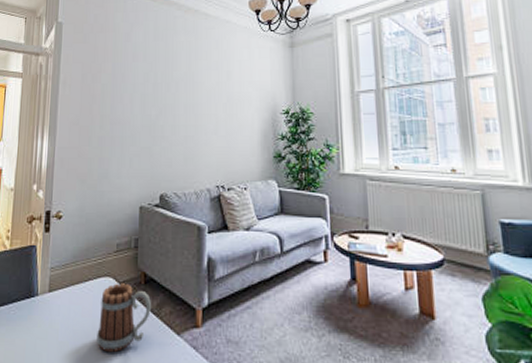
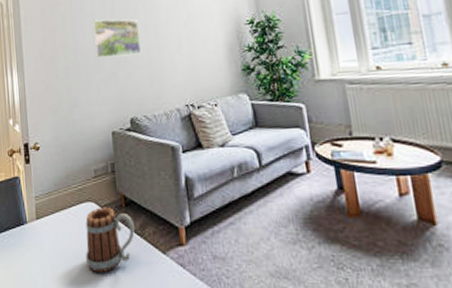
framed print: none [132,92,178,133] -> present [92,19,141,59]

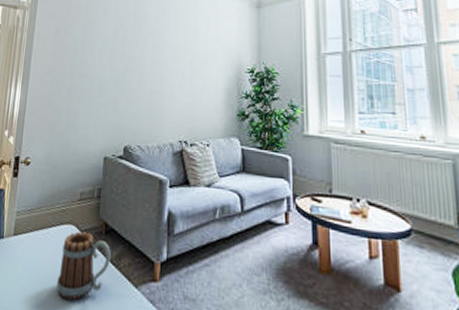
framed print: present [92,19,141,59] -> none [100,46,146,87]

